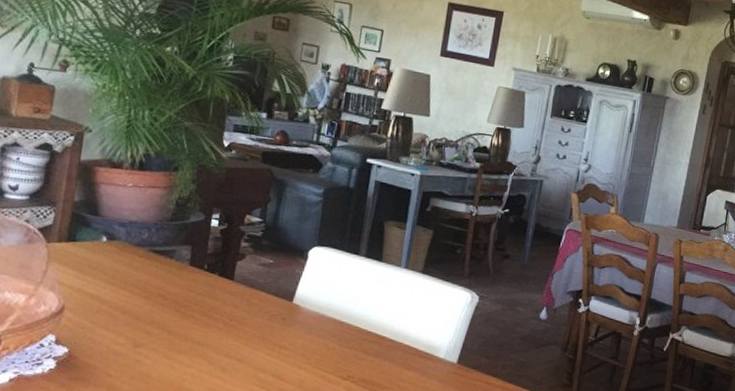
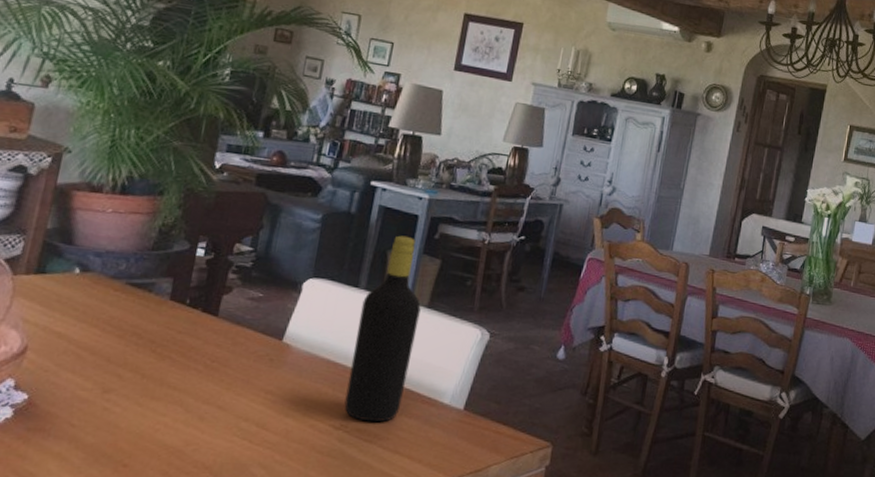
bottle: none [350,208,416,374] -> present [344,235,421,423]

